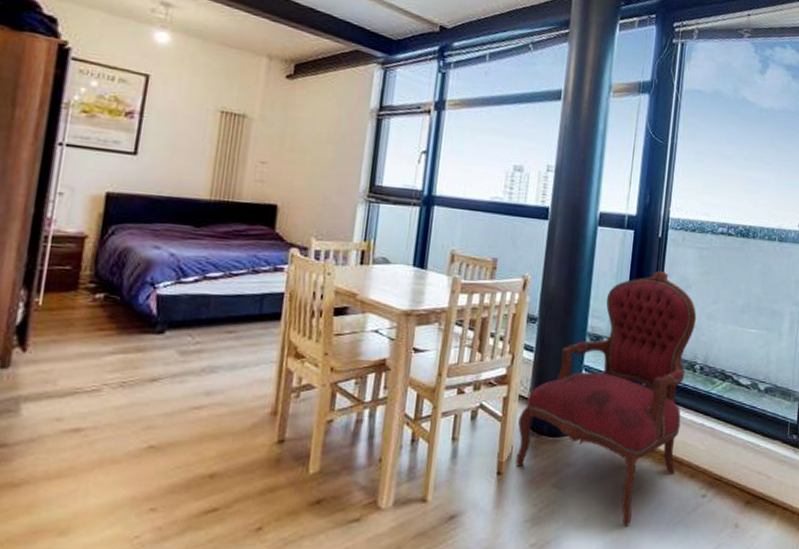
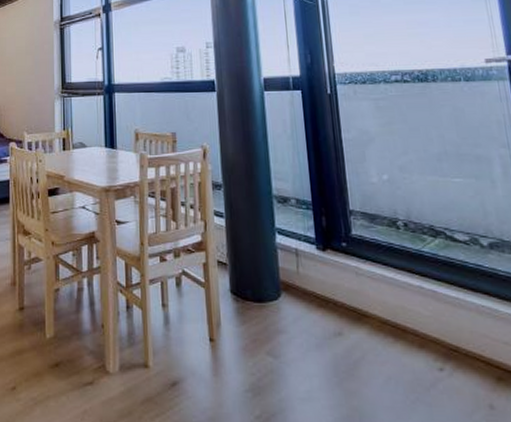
armchair: present [515,270,697,526] -> none [221,126,400,401]

